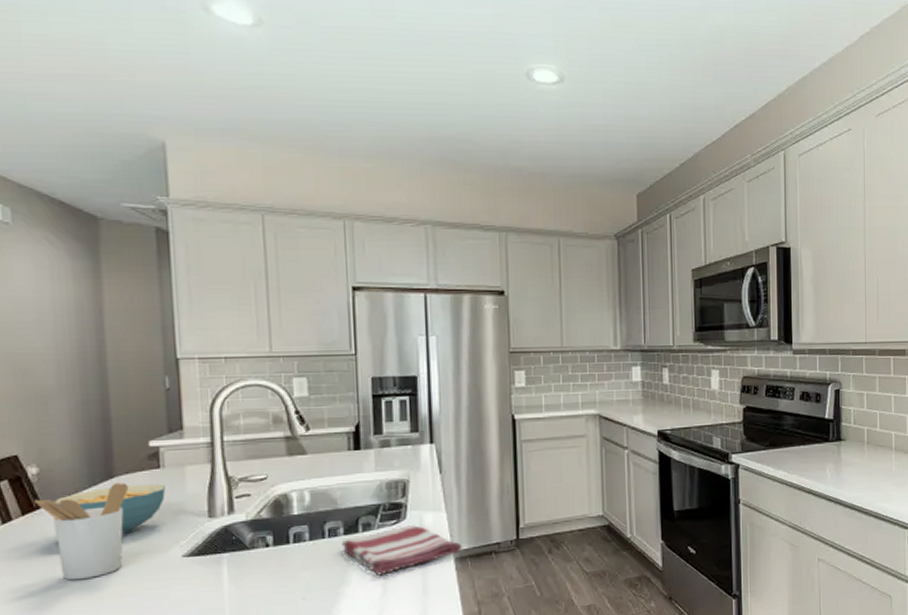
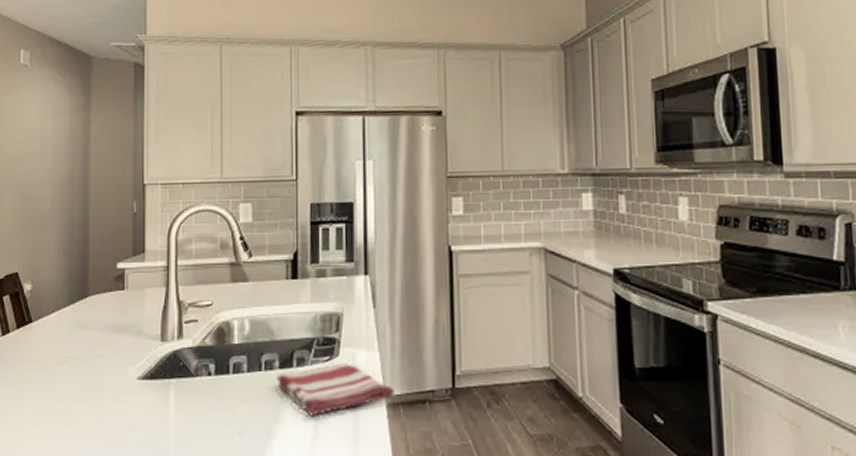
utensil holder: present [33,483,128,581] -> none [26,302,98,395]
cereal bowl: present [54,484,165,534] -> none [41,305,127,352]

